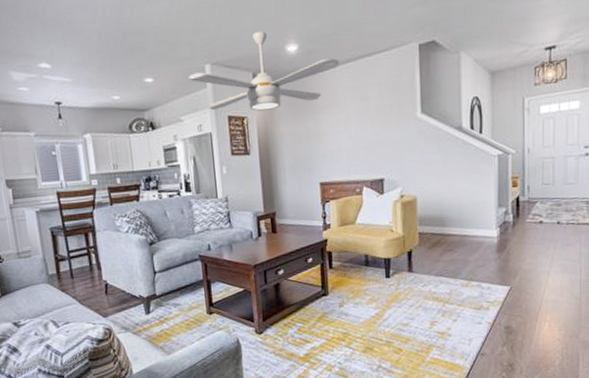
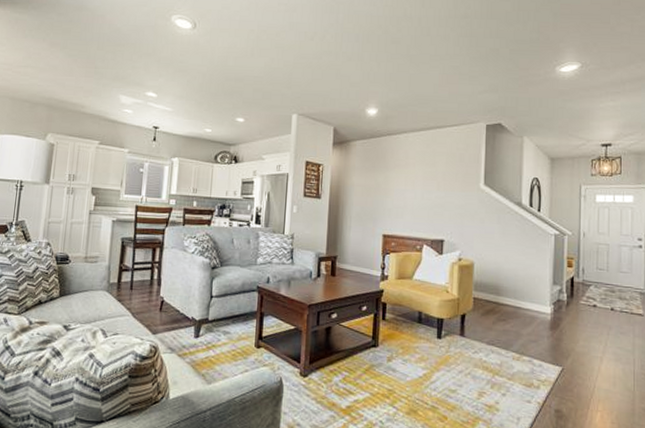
ceiling fan: present [188,31,340,111] -> none [276,94,413,162]

